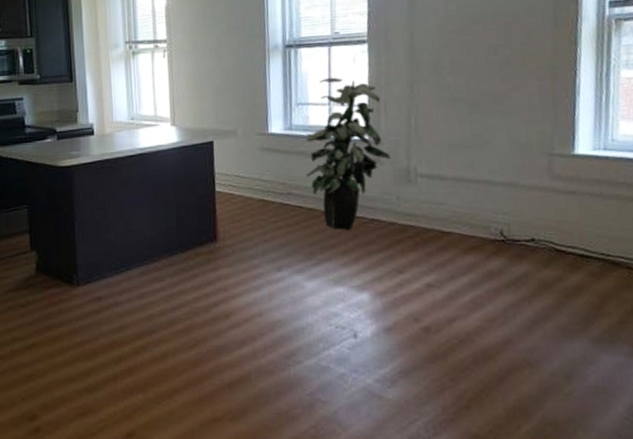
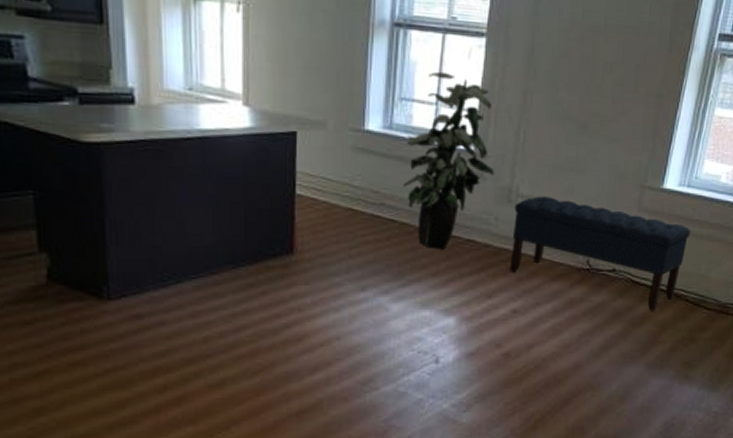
bench: none [414,173,619,281] -> present [509,196,691,311]

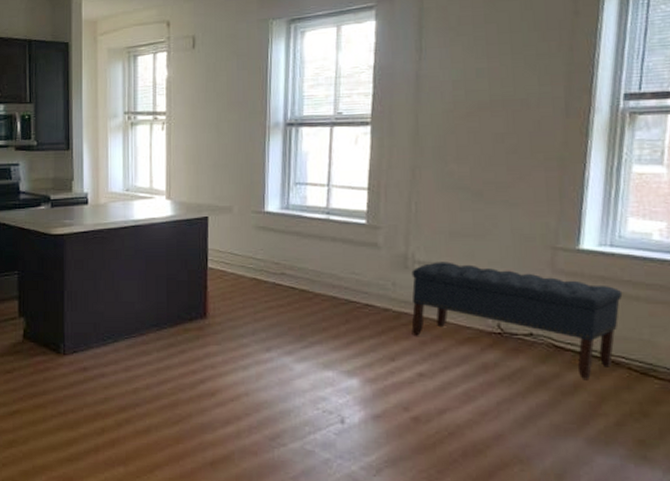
indoor plant: present [402,71,495,250] -> none [300,158,389,314]

